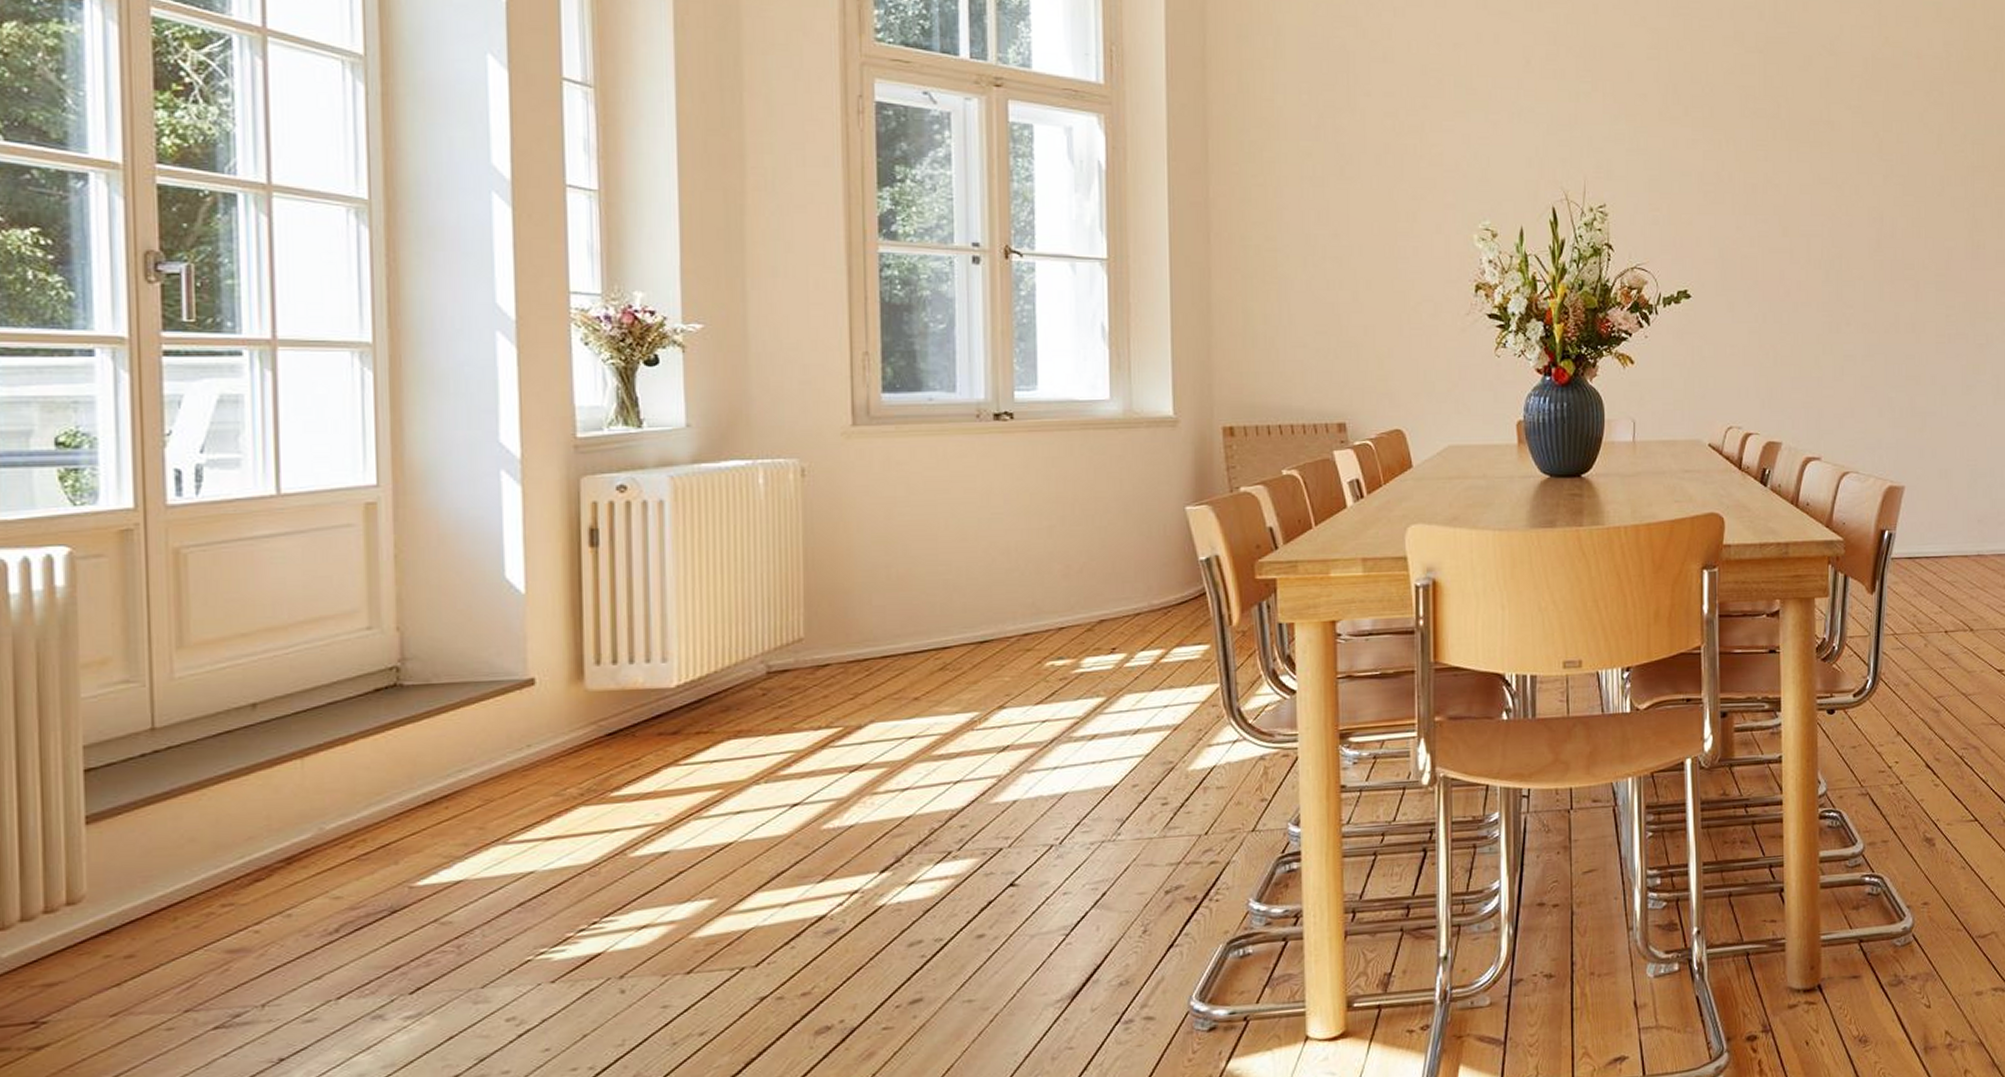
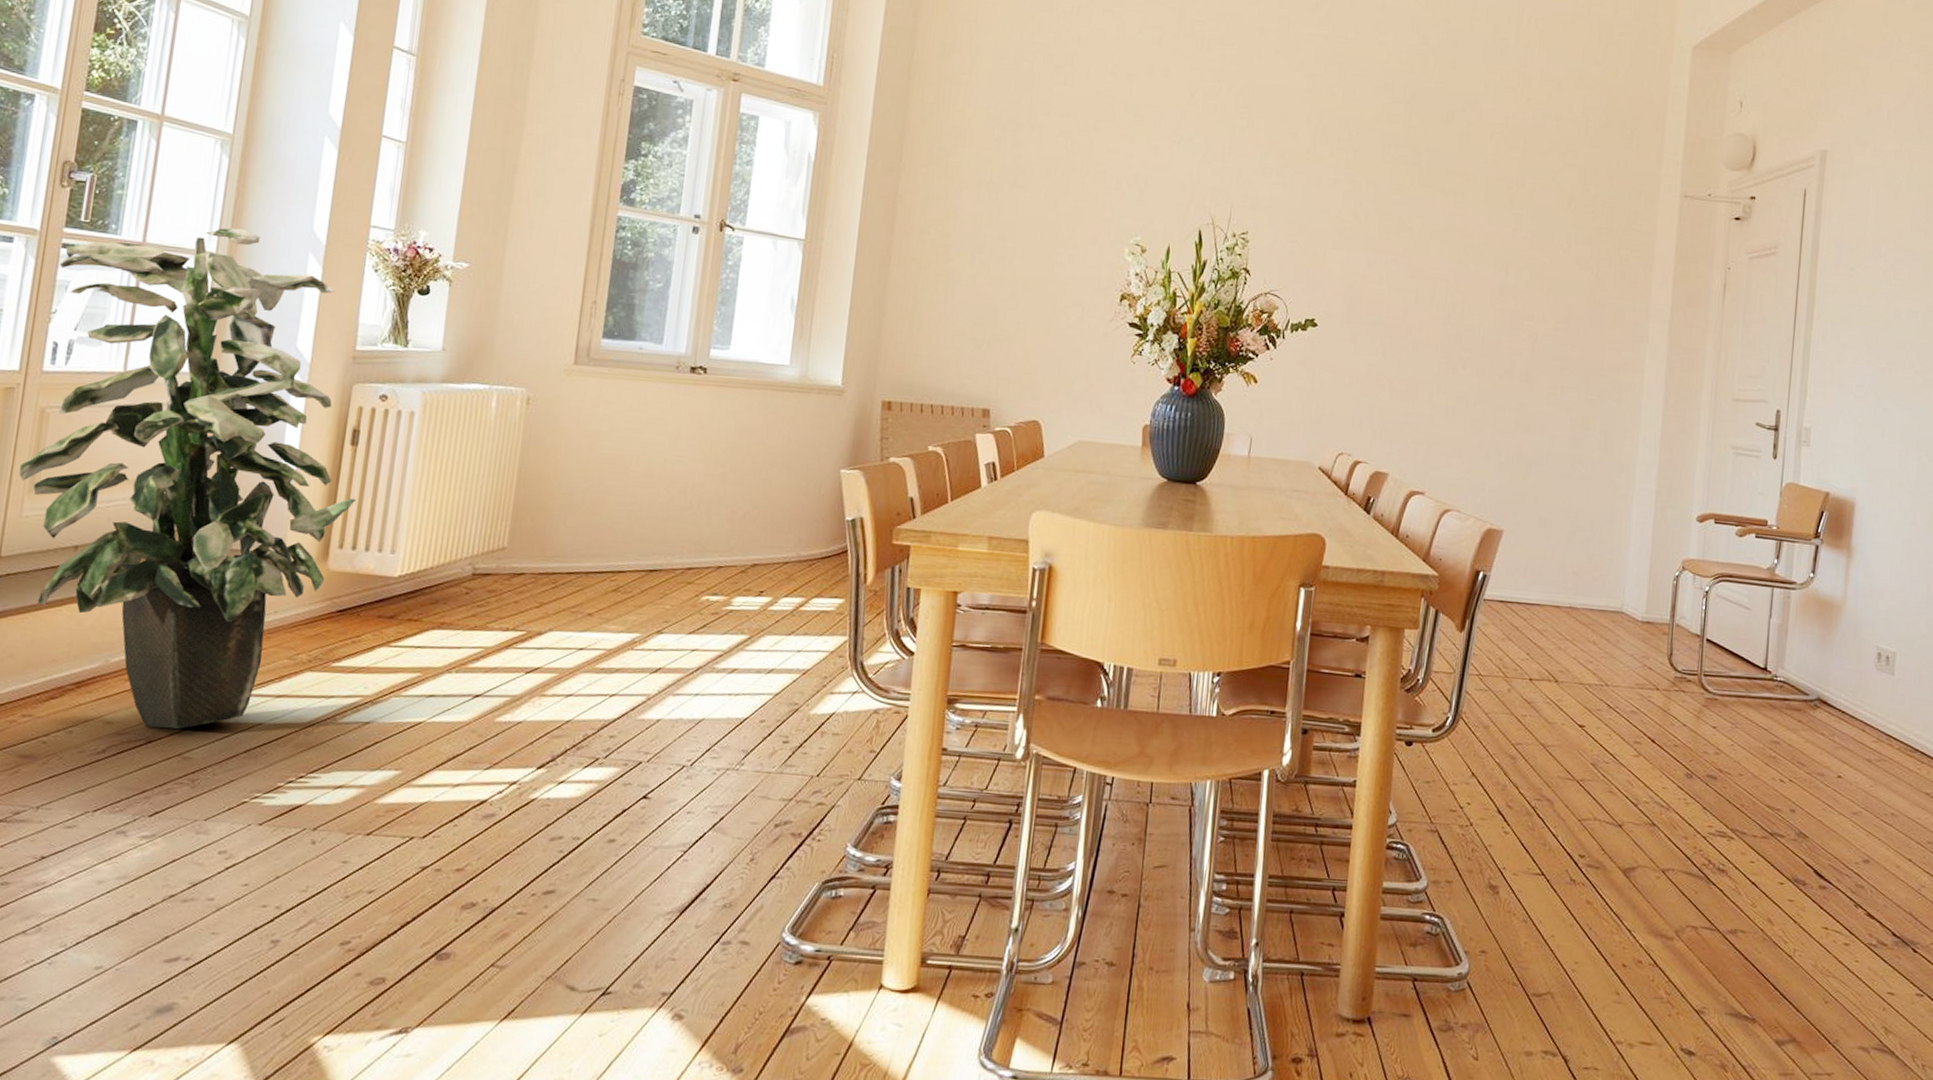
indoor plant: none [160,311,607,895] -> present [19,227,356,729]

